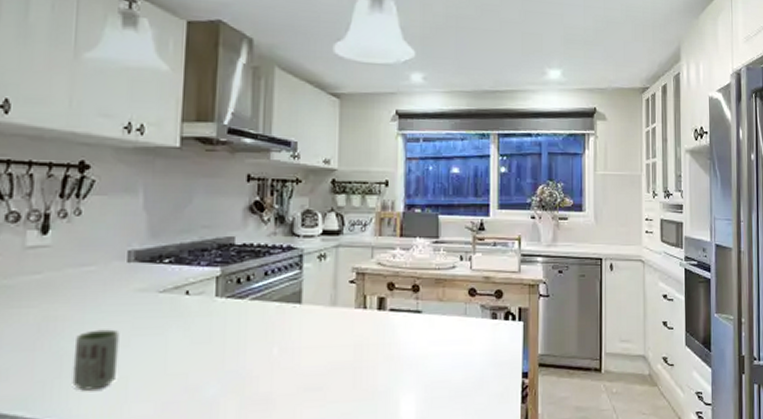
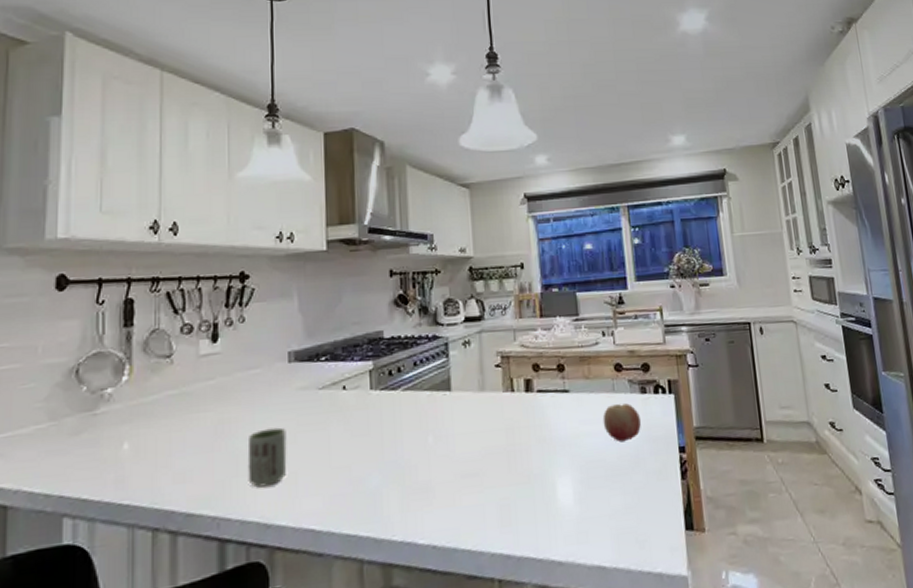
fruit: none [452,328,488,365] -> present [602,403,641,443]

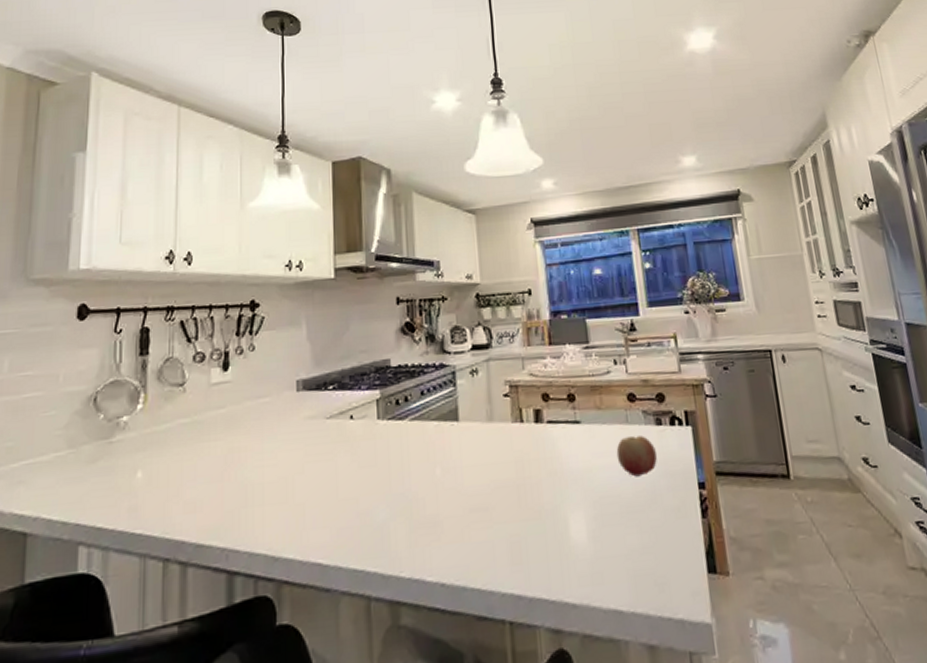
cup: present [247,427,287,488] -> none [256,457,295,519]

